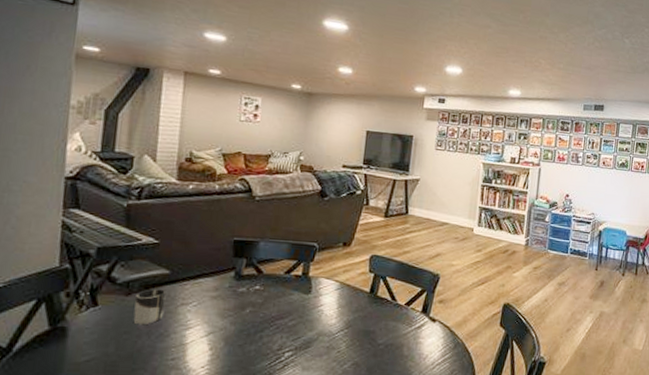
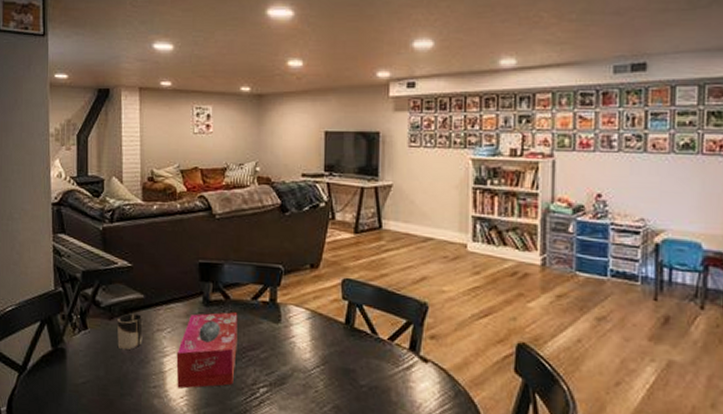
tissue box: none [198,285,270,359] -> present [176,312,238,389]

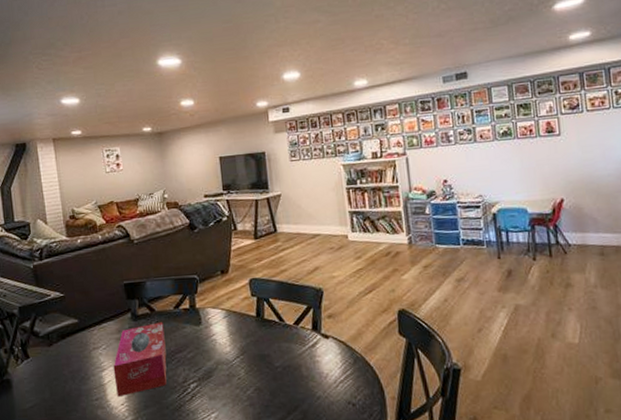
cup: present [117,313,143,350] -> none [56,337,81,372]

